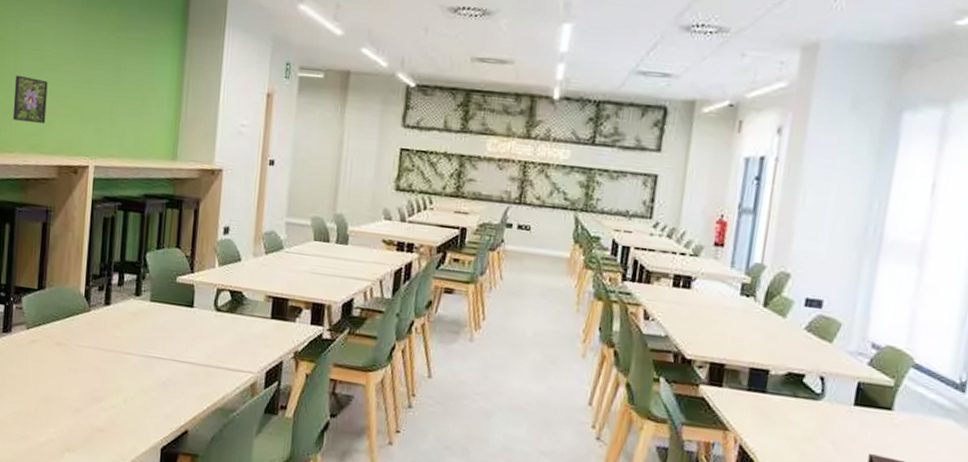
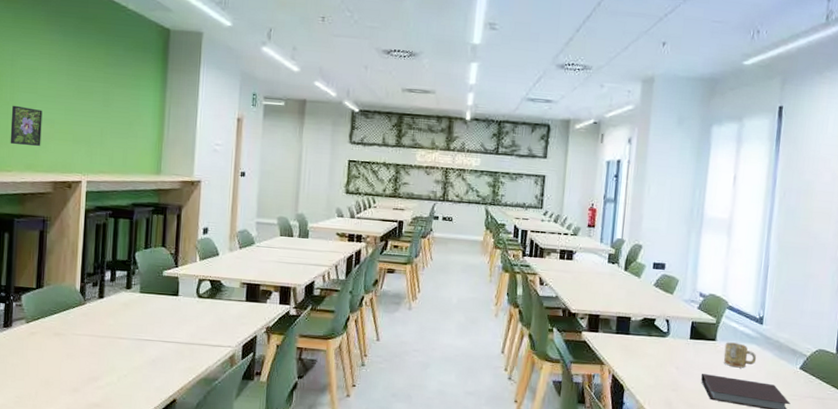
mug: none [902,413,954,451] -> present [723,342,757,368]

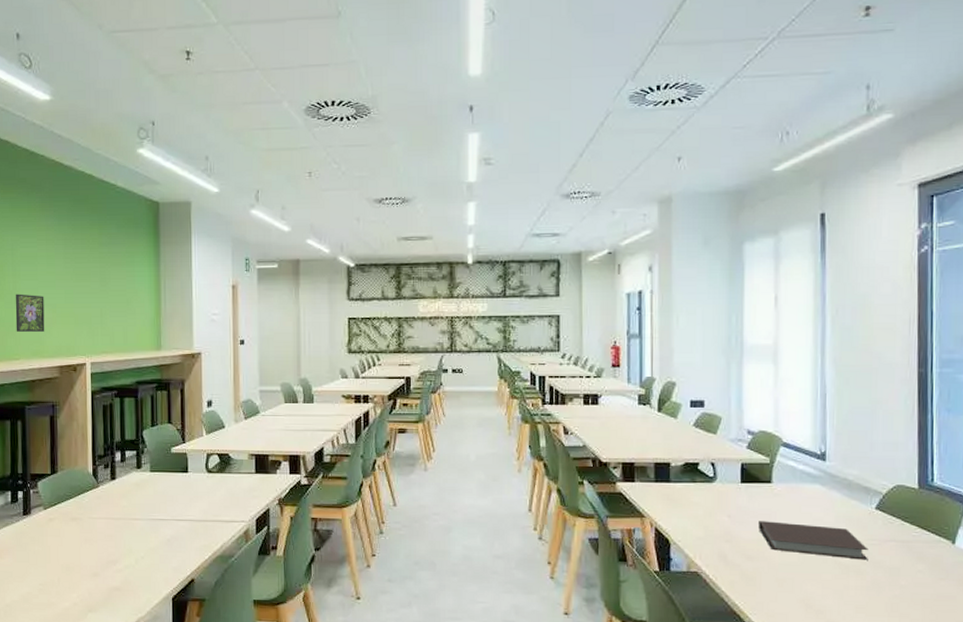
mug: present [723,342,757,368] -> none [782,483,822,512]

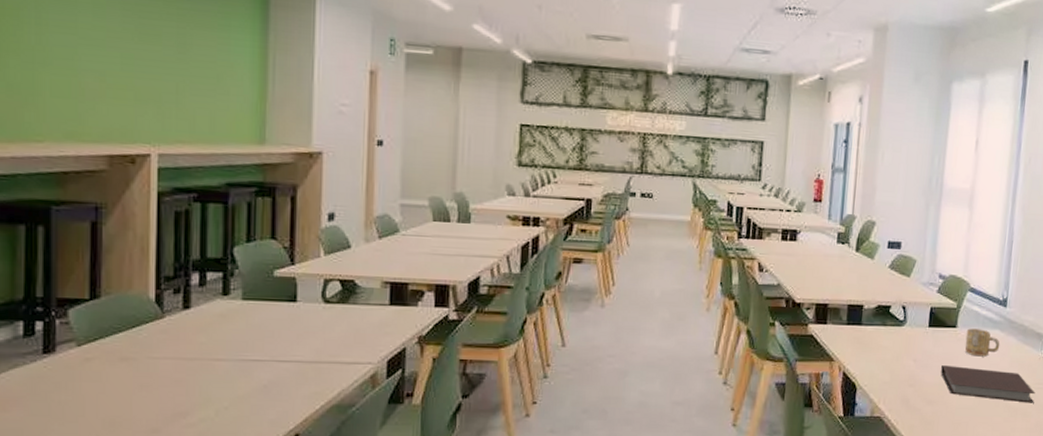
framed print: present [15,294,45,332] -> none [38,50,87,107]
mug: none [782,483,822,512] -> present [965,328,1000,357]

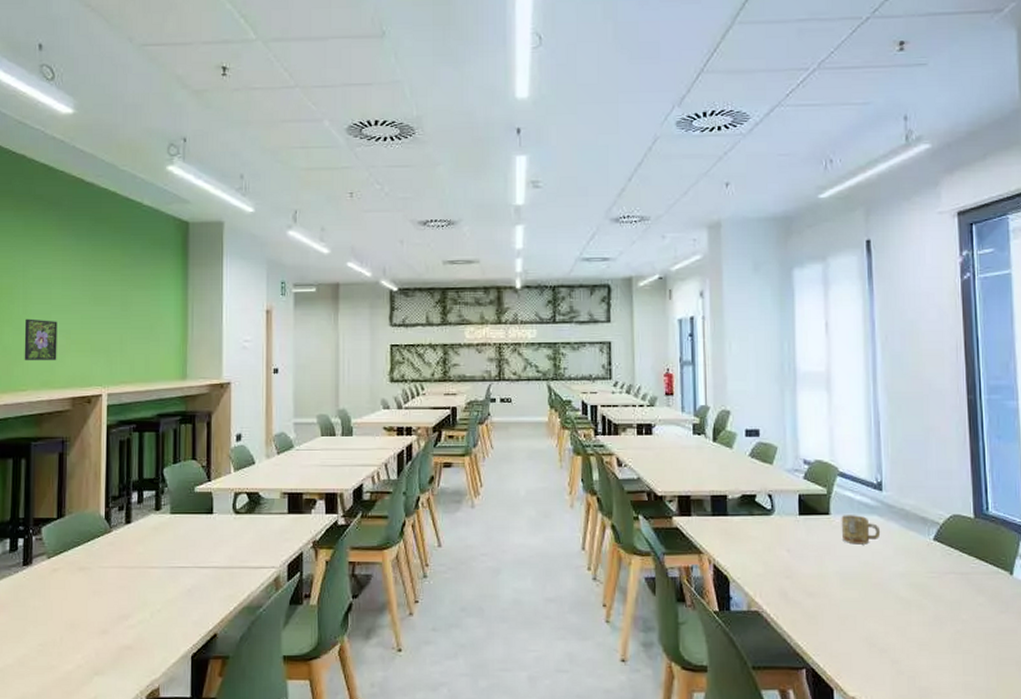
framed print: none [38,50,87,107] -> present [24,318,57,360]
notebook: present [941,365,1035,403] -> none [818,555,929,594]

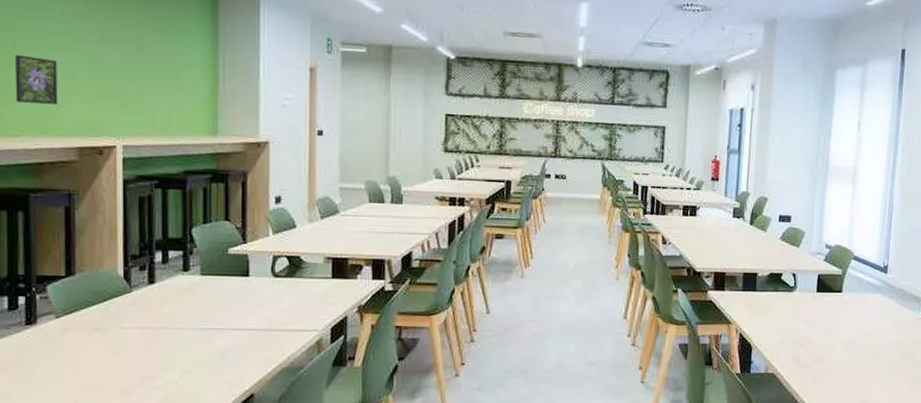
mug: present [841,515,881,545] -> none [849,293,882,318]

